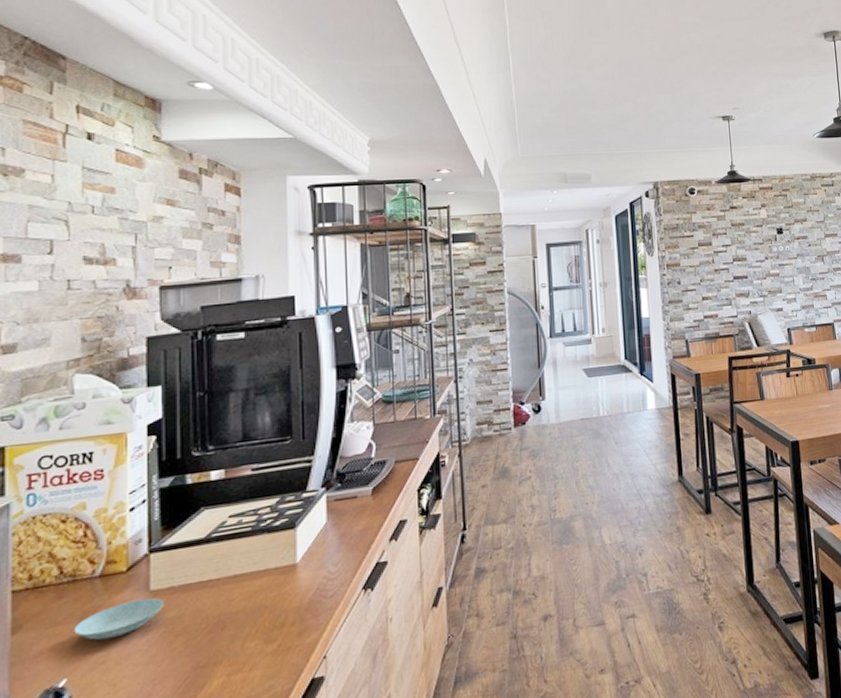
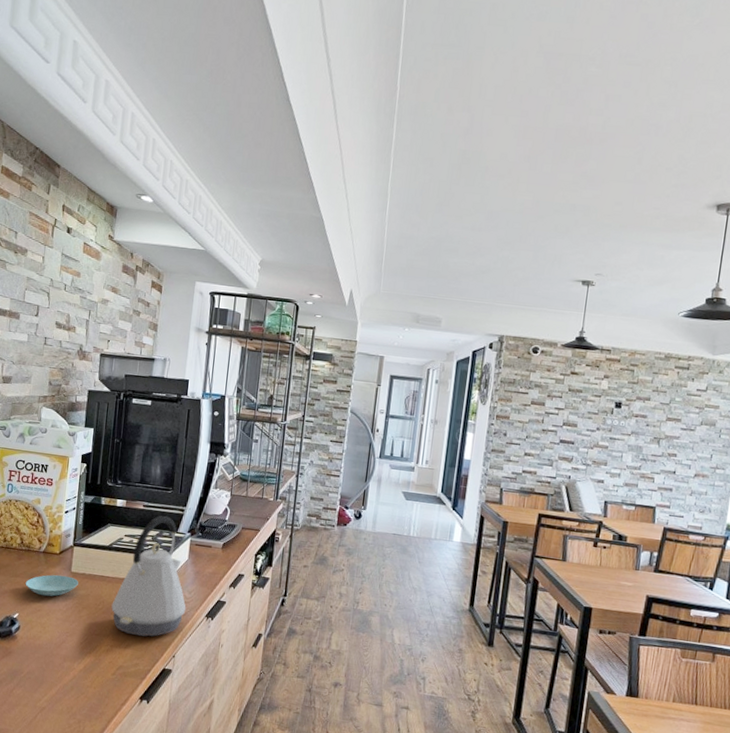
kettle: none [221,475,333,650] -> present [111,515,186,637]

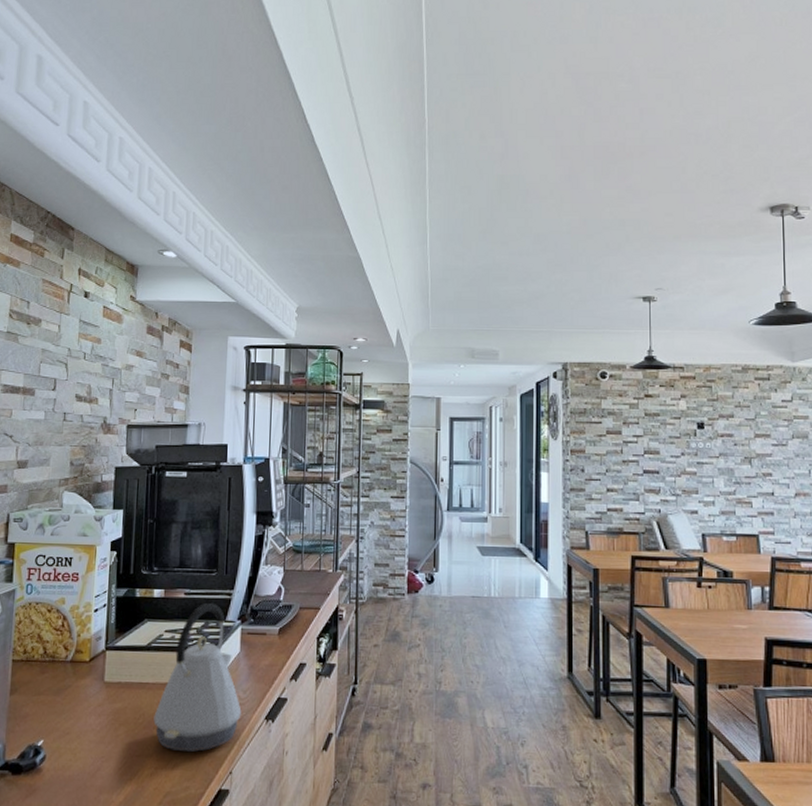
saucer: present [25,574,78,597] -> none [50,687,113,715]

